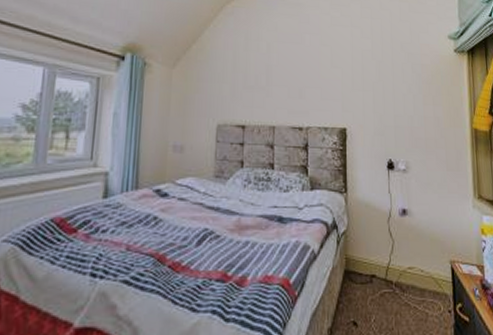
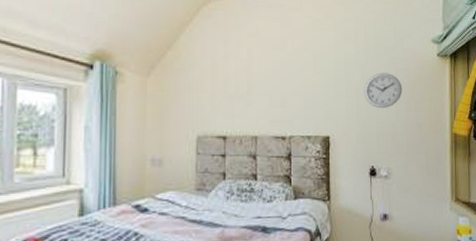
wall clock: none [380,67,420,102] -> present [363,73,403,108]

